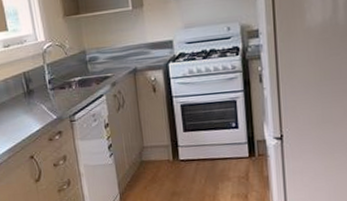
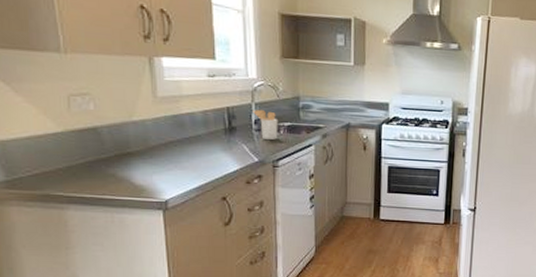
utensil holder: none [46,68,71,97] -> present [253,109,279,141]

